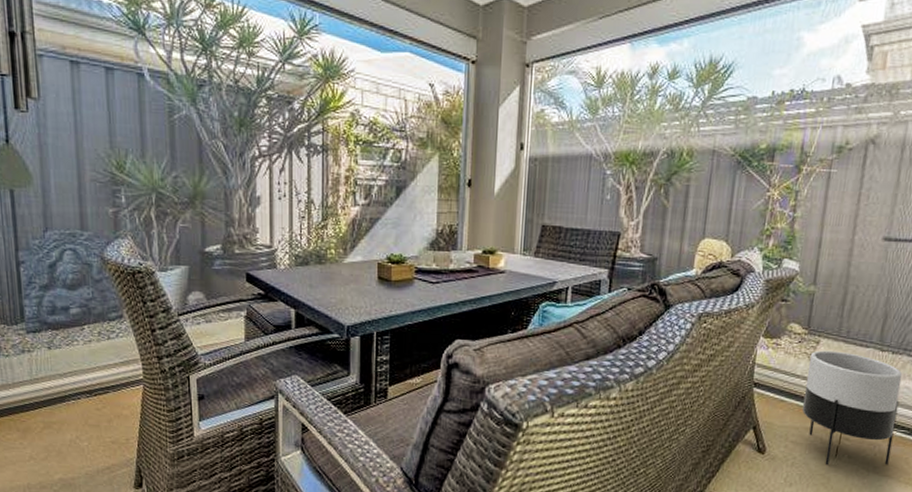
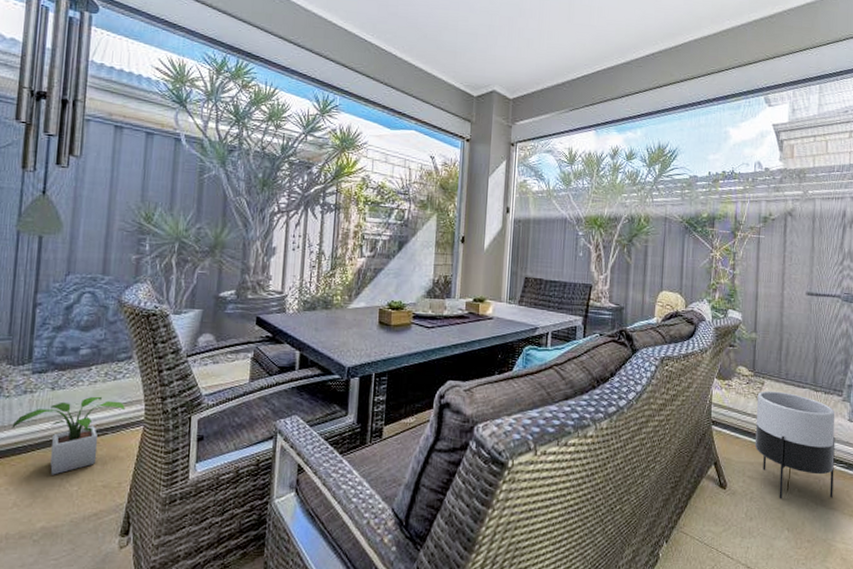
potted plant: none [16,355,123,431] -> present [11,396,125,475]

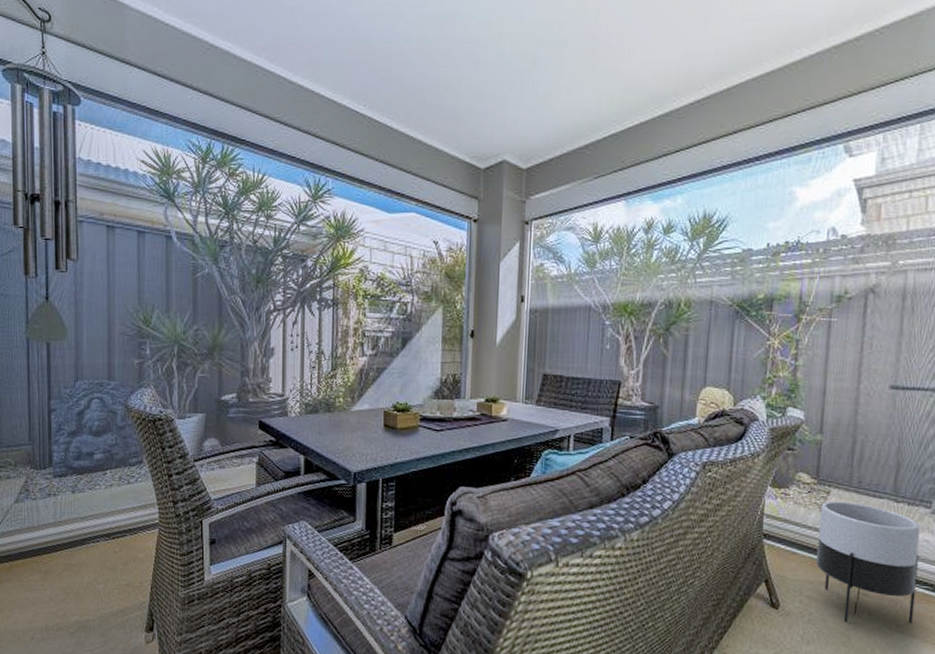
potted plant: present [11,396,125,475] -> none [41,499,140,573]

